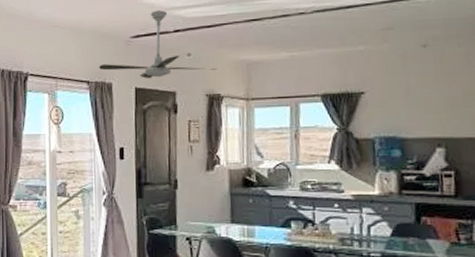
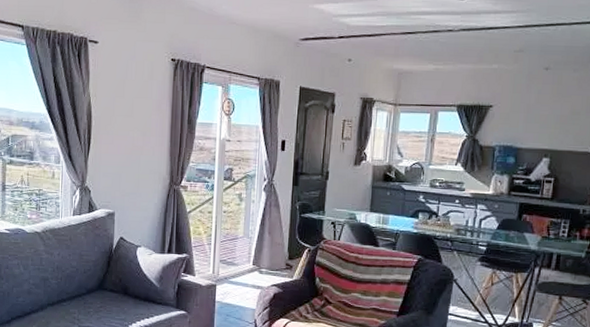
ceiling fan: present [98,10,218,79] -> none [269,16,373,80]

